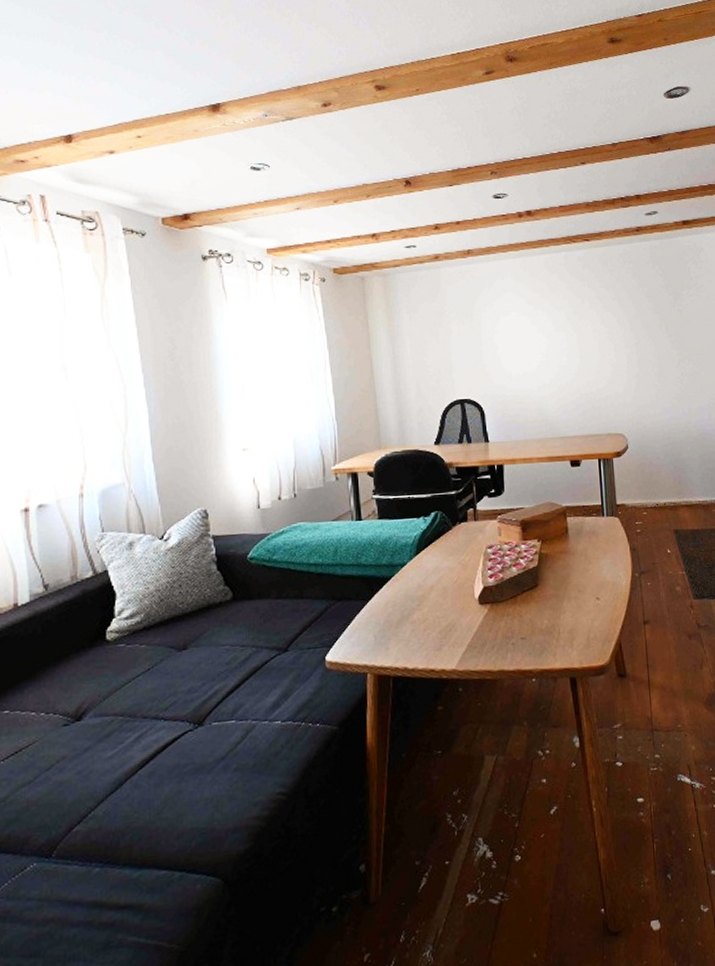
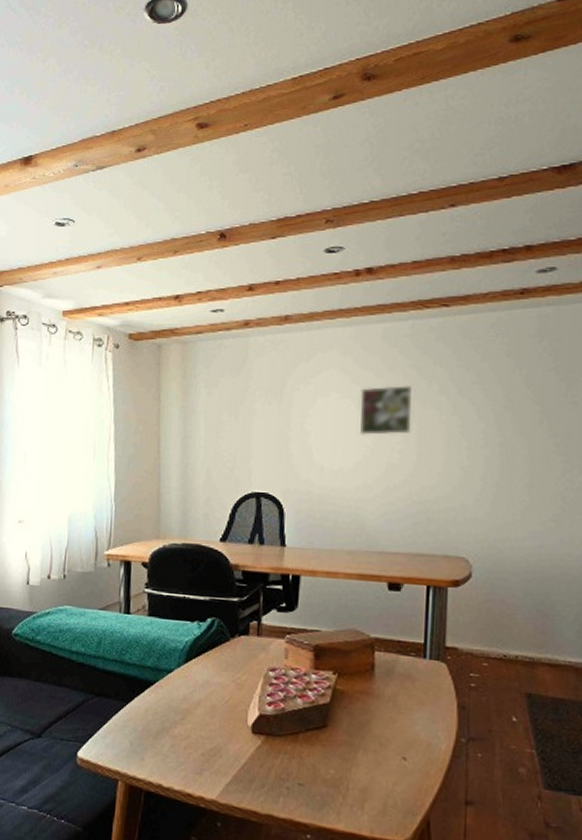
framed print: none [533,303,574,345] -> present [360,385,412,435]

